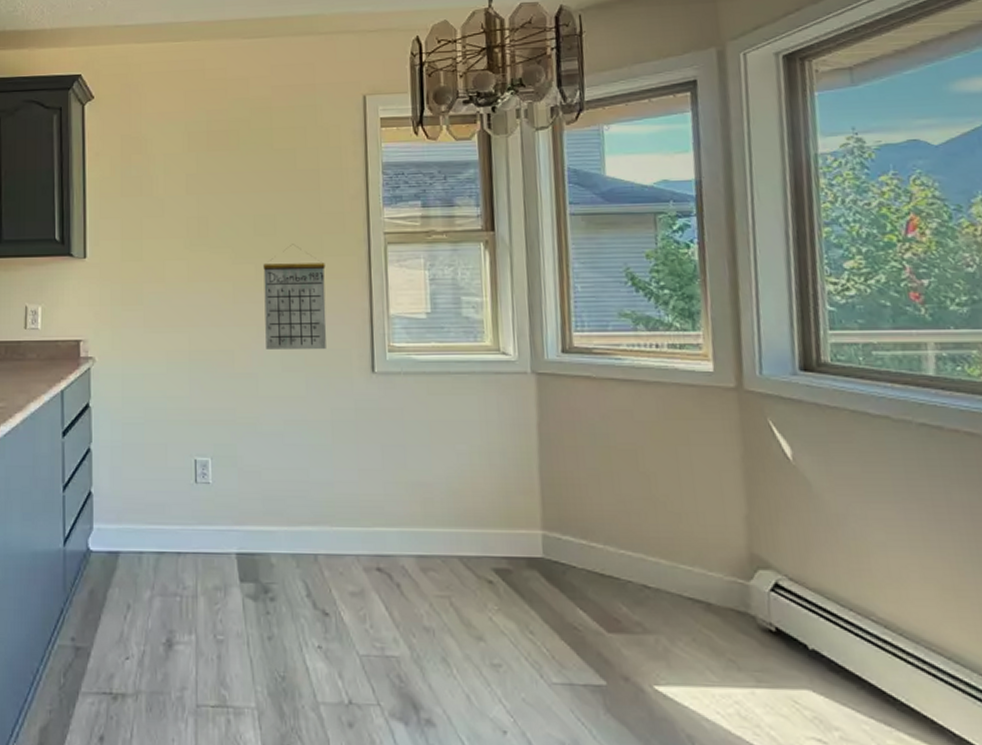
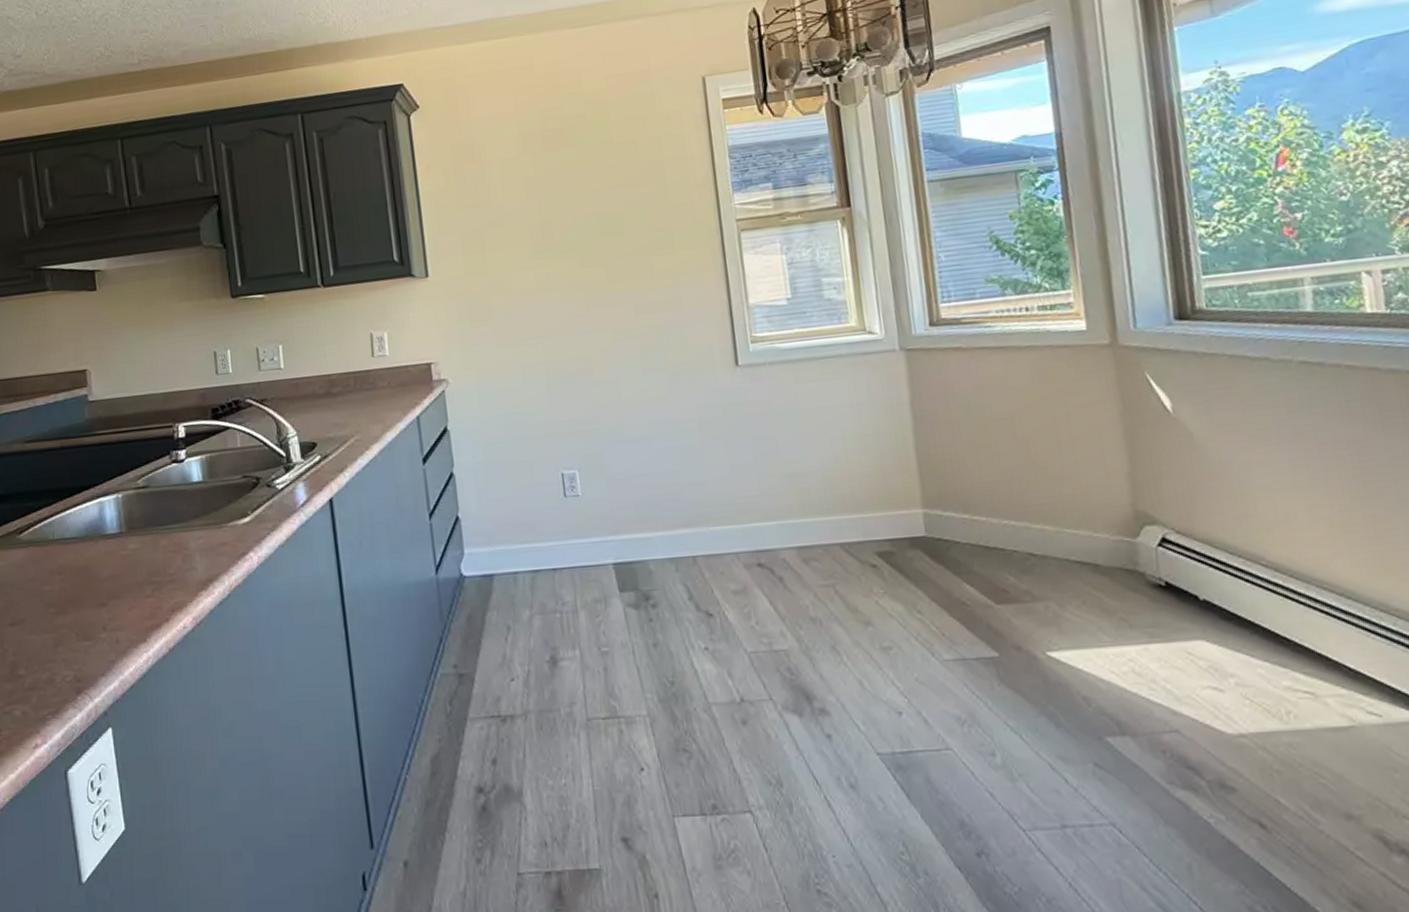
calendar: present [263,244,327,349] -> none [613,241,687,353]

